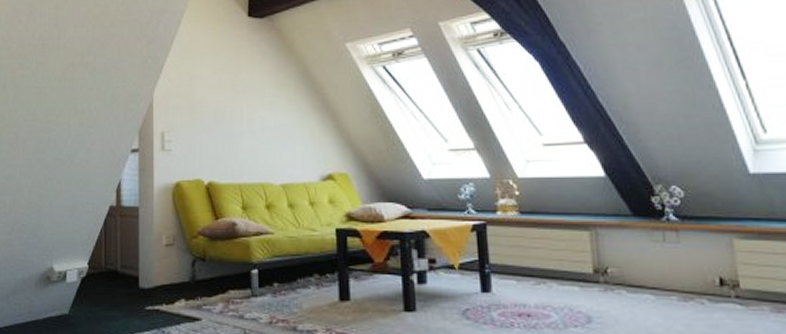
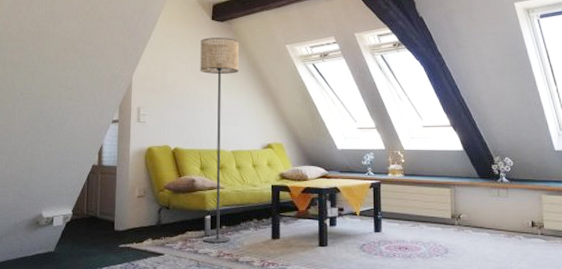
floor lamp: none [235,38,285,306] -> present [200,37,239,244]

